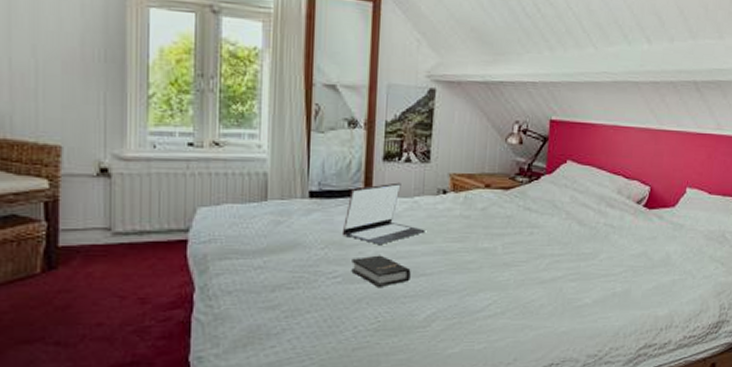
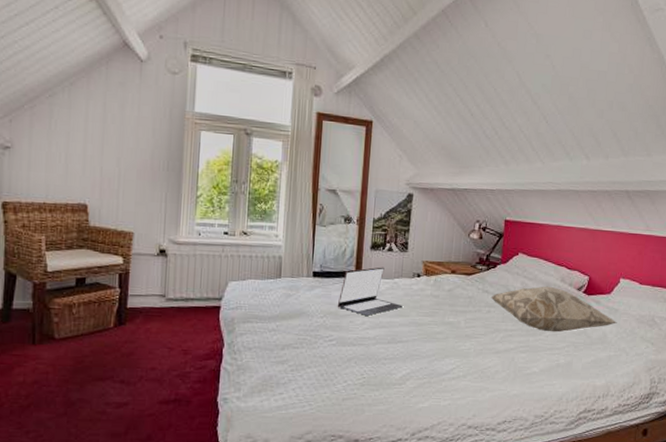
hardback book: present [351,255,411,287] -> none [343,324,391,350]
decorative pillow: none [533,199,683,255] -> present [490,286,617,332]

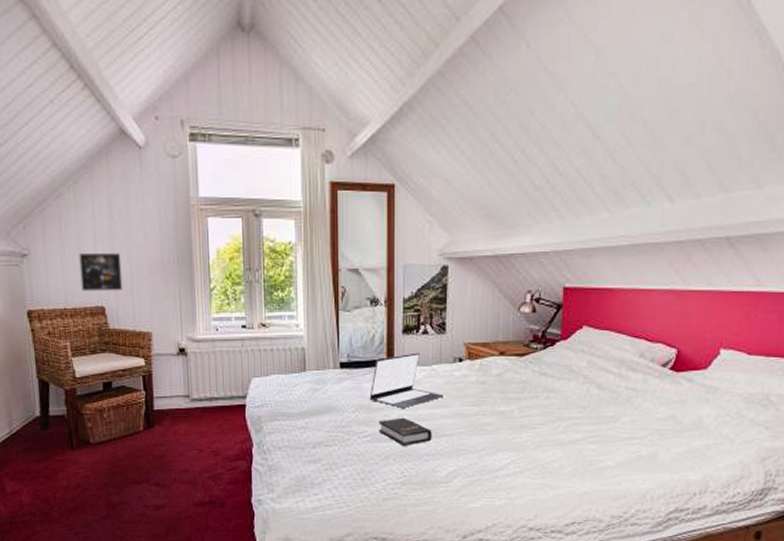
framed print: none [64,152,110,191] -> present [79,253,123,292]
hardback book: none [343,324,391,350] -> present [379,417,432,446]
decorative pillow: present [490,286,617,332] -> none [549,363,717,419]

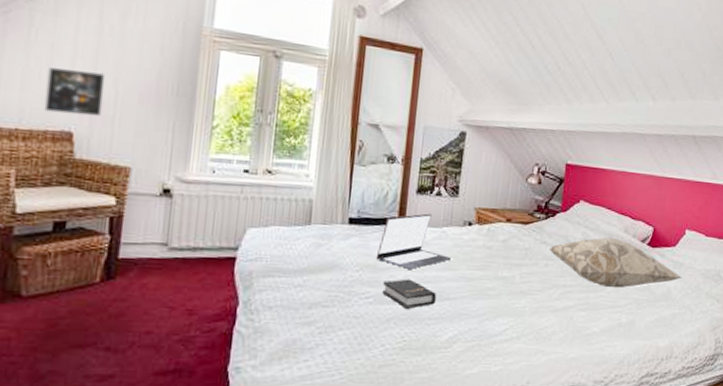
decorative pillow: none [549,363,717,419] -> present [549,237,682,288]

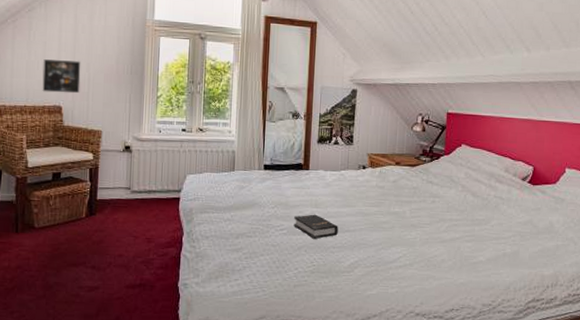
laptop: present [375,213,451,269] -> none [287,159,349,206]
decorative pillow: present [549,237,682,288] -> none [435,176,564,222]

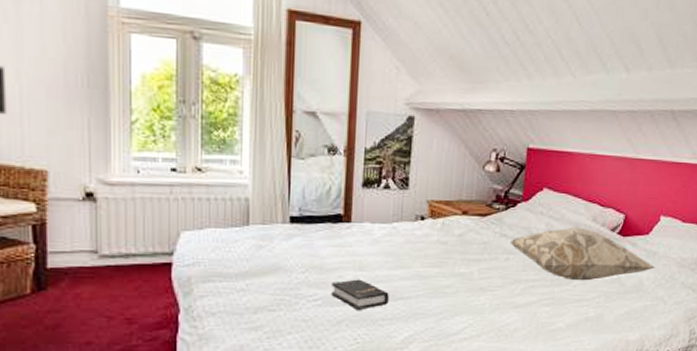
decorative pillow: none [435,176,564,222] -> present [509,227,655,281]

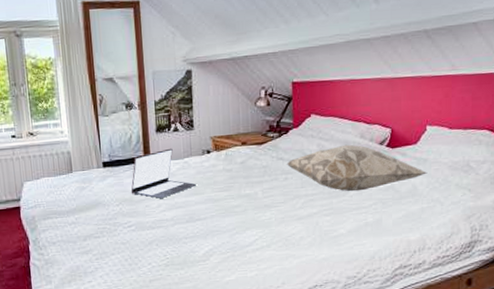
laptop: none [322,208,403,269] -> present [131,148,196,199]
hardback book: present [331,279,389,310] -> none [141,206,189,232]

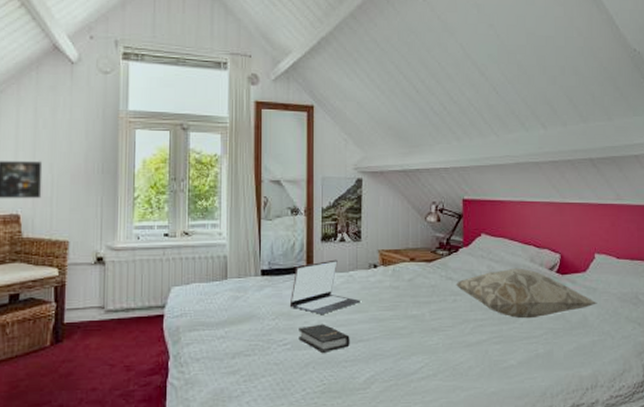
hardback book: none [141,206,189,232] -> present [299,324,350,353]

